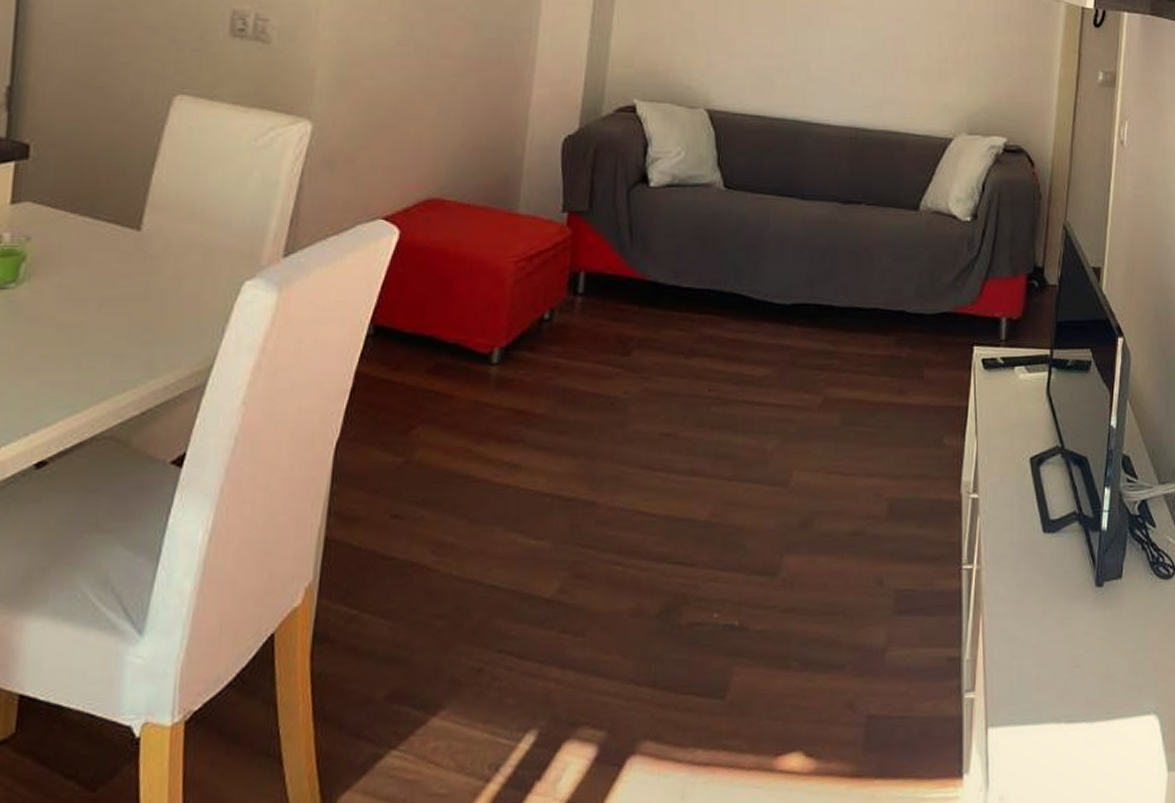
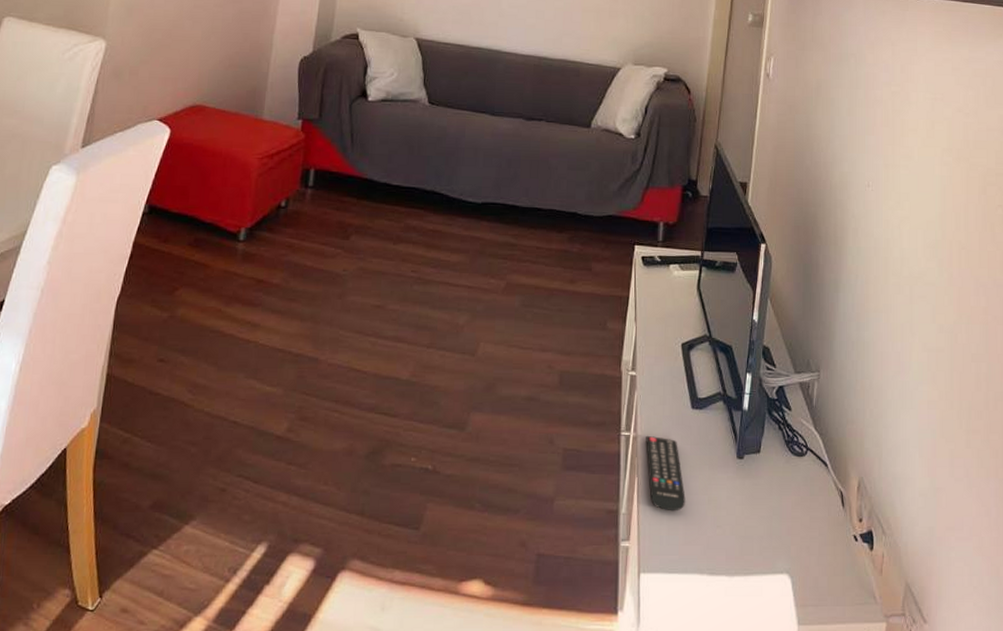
remote control: none [991,567,1038,653] -> present [646,435,686,512]

